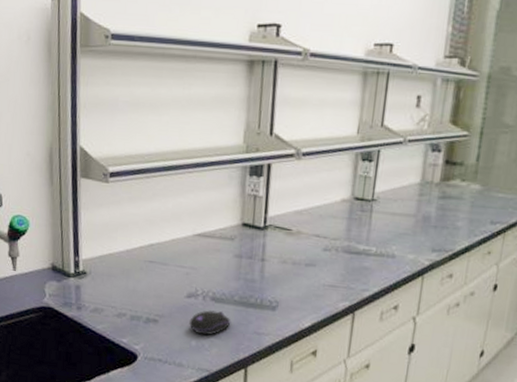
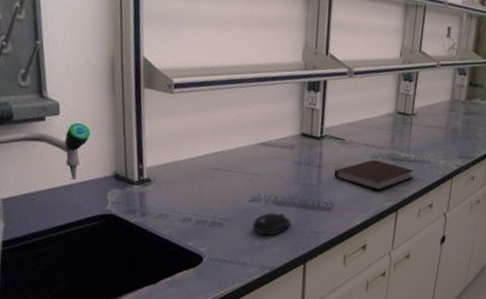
notebook: none [279,253,375,289] -> present [333,160,414,191]

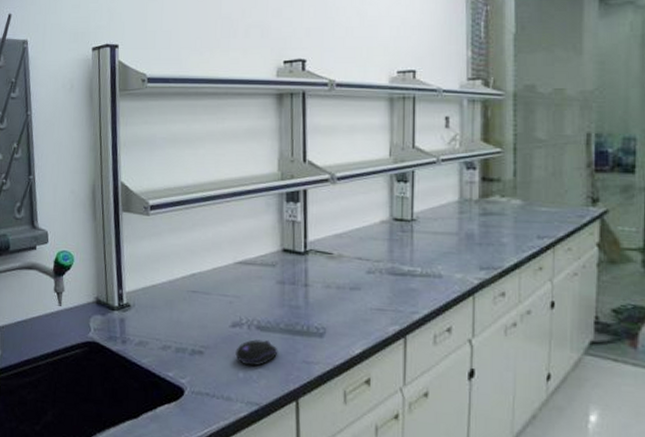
notebook: present [333,160,414,191] -> none [323,276,422,313]

